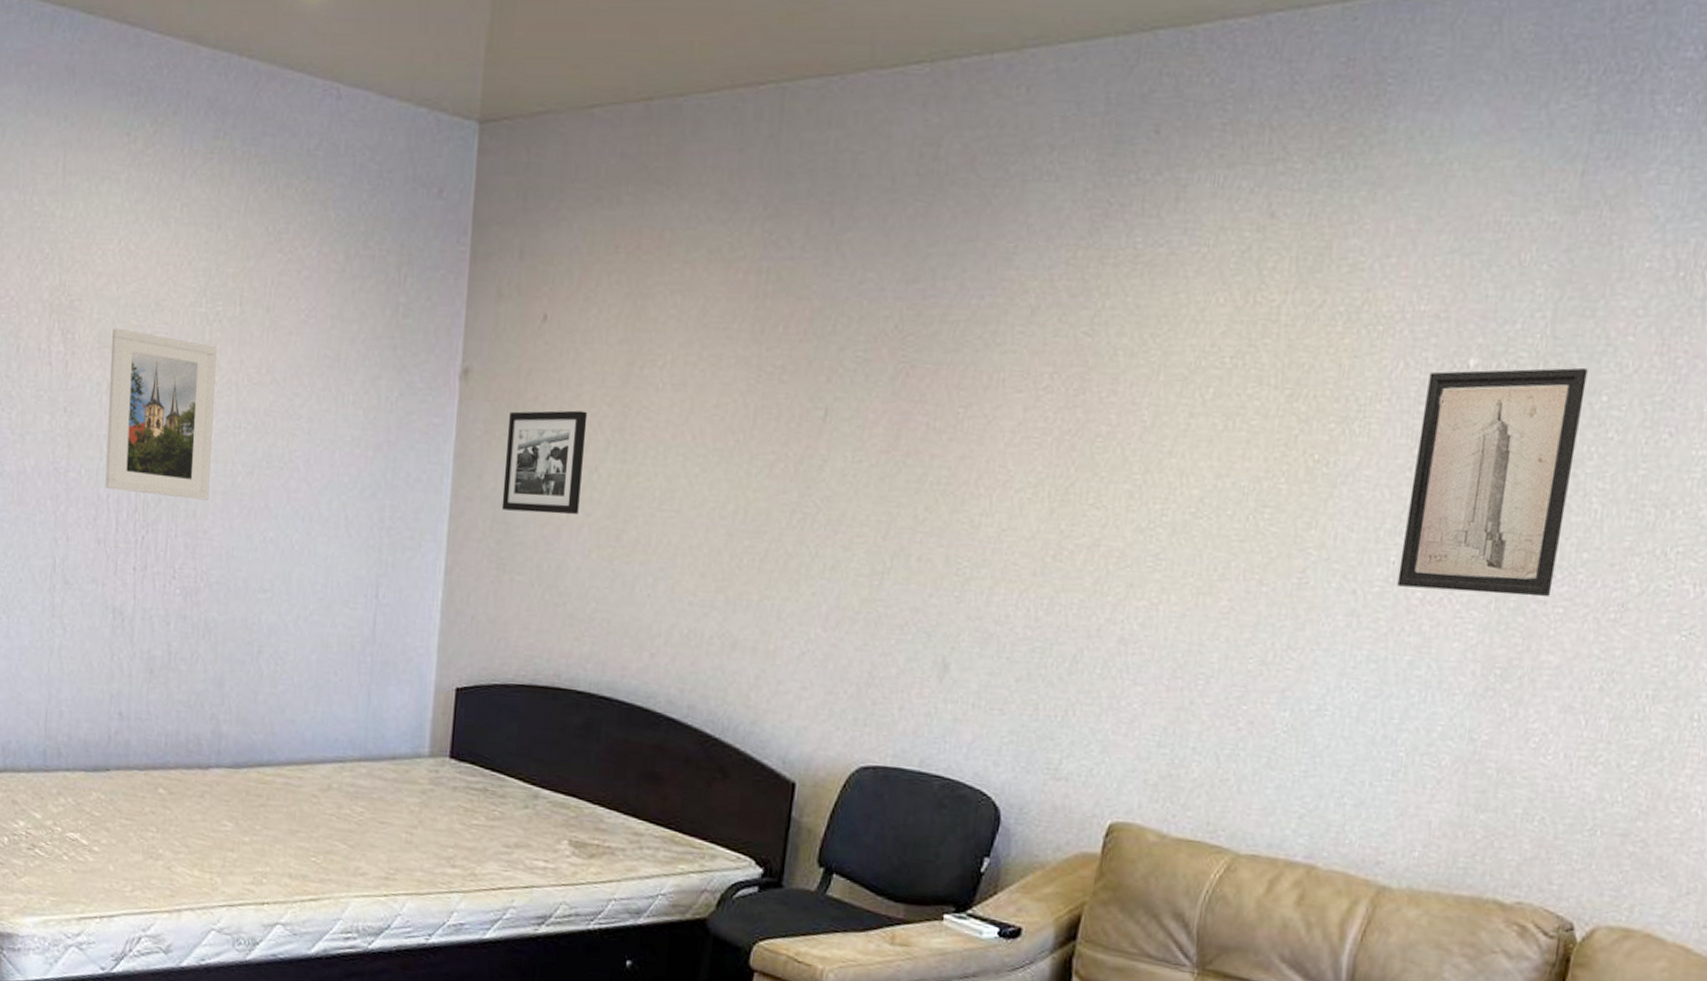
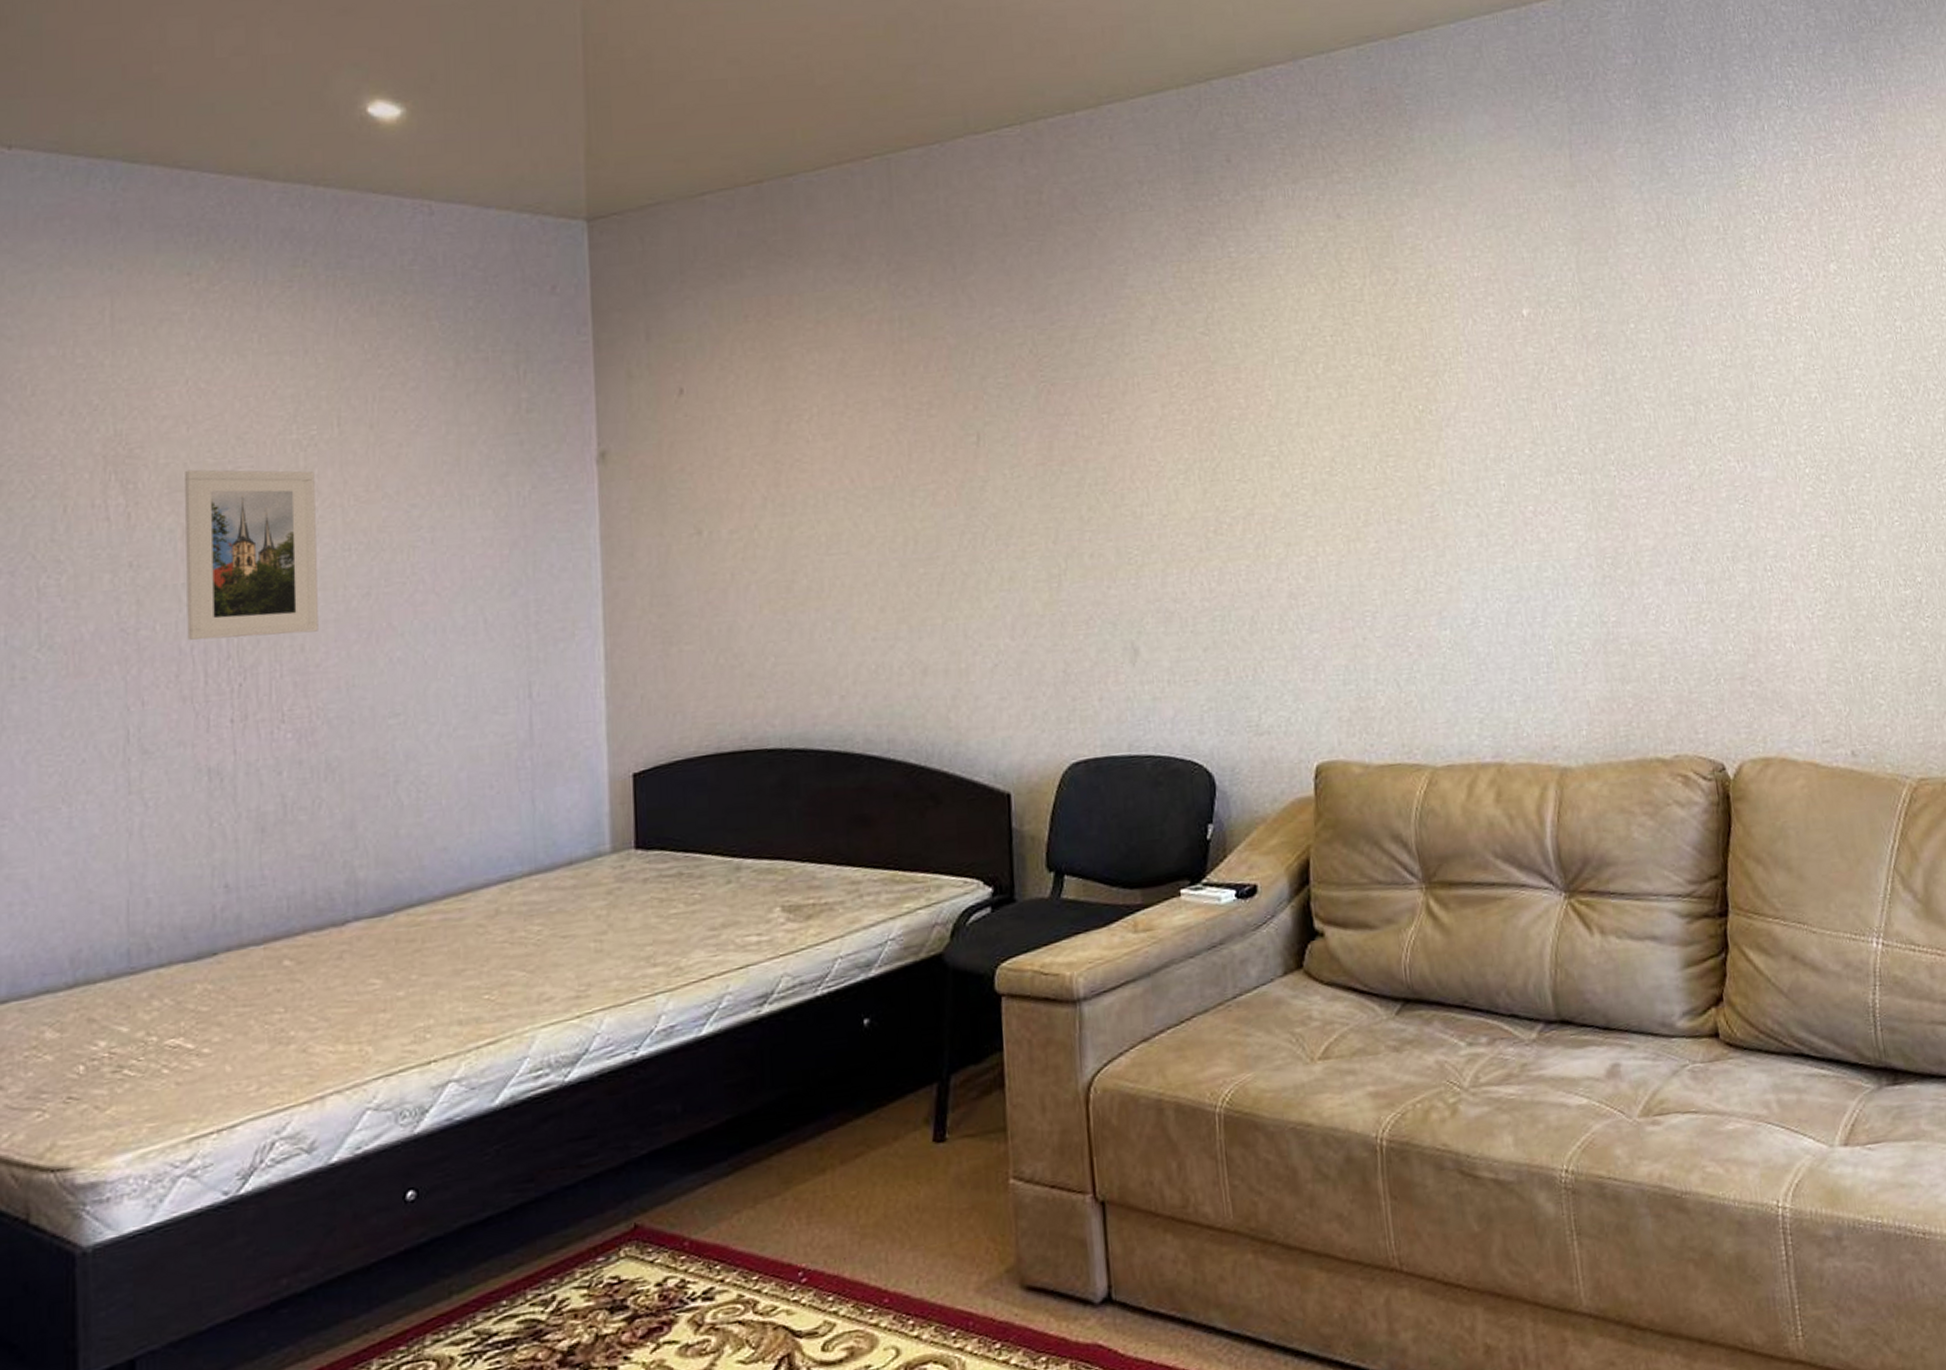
picture frame: present [501,410,588,515] -> none [656,473,743,583]
wall art: present [1397,367,1588,597] -> none [1494,304,1633,504]

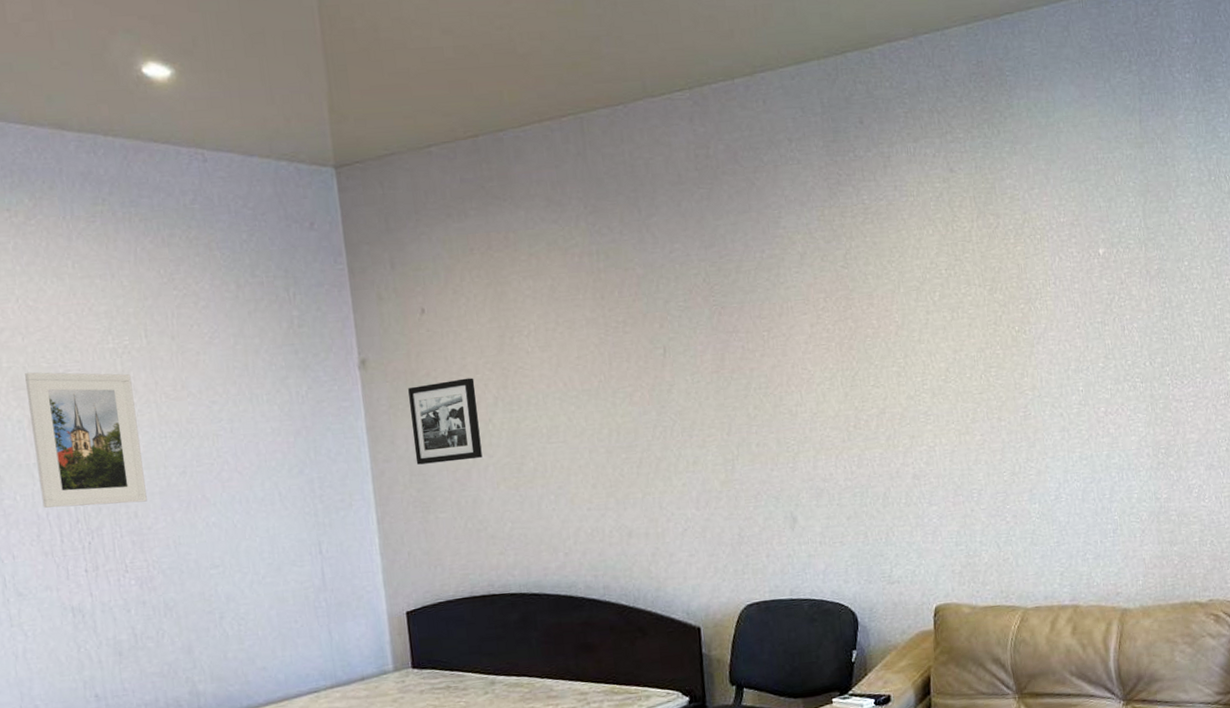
picture frame: none [656,473,743,583] -> present [408,378,483,465]

